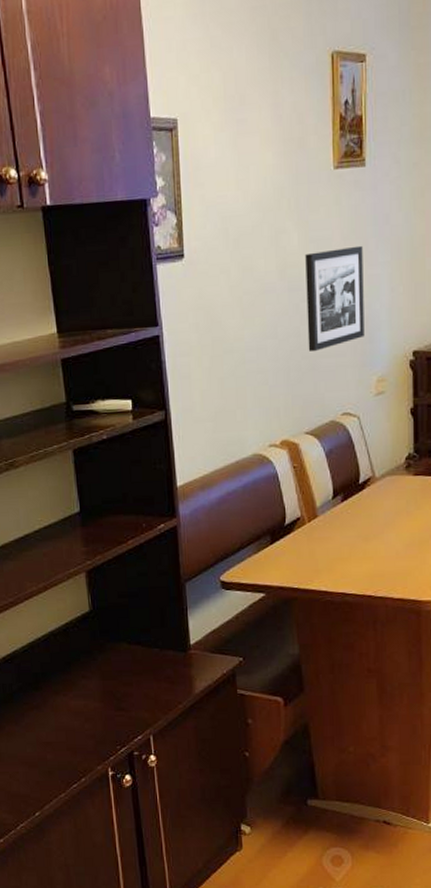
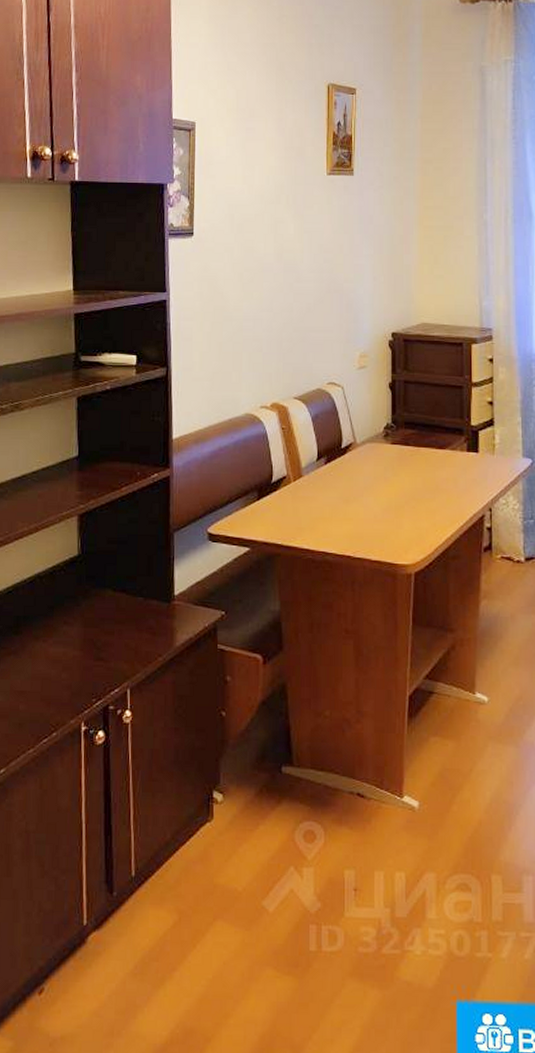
picture frame: present [305,245,365,352] -> none [299,239,350,326]

